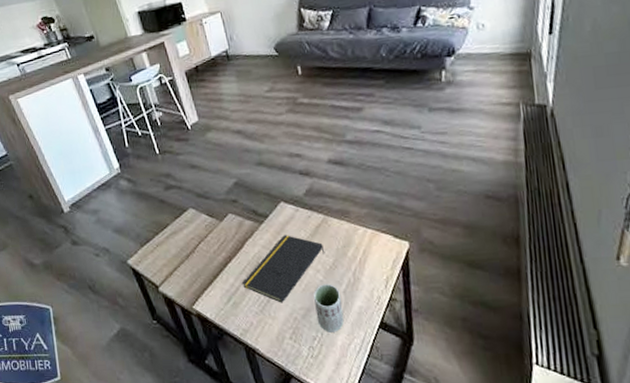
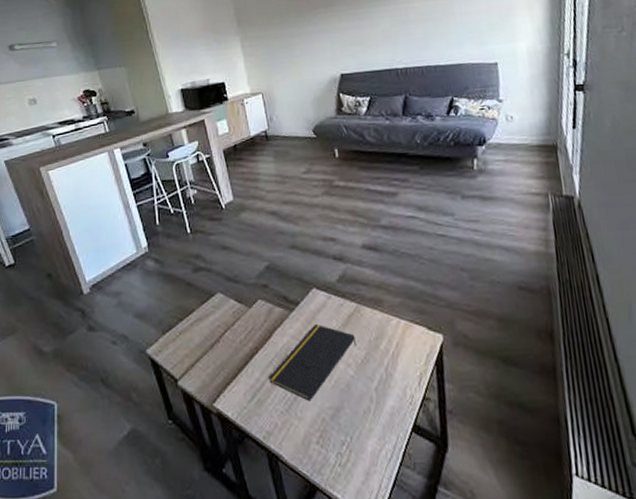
cup: present [314,284,345,332] -> none [344,380,376,436]

